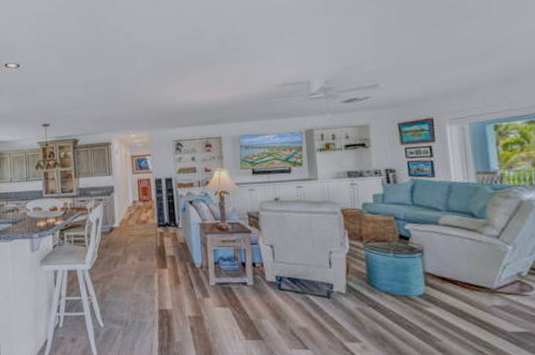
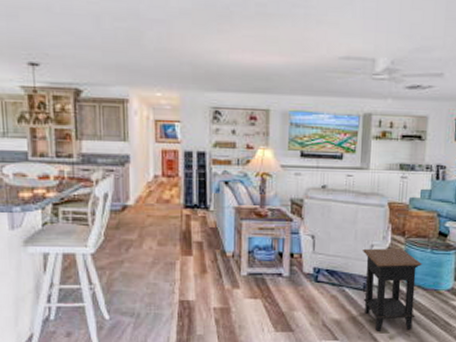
side table: none [322,254,388,340] -> present [363,248,422,331]

